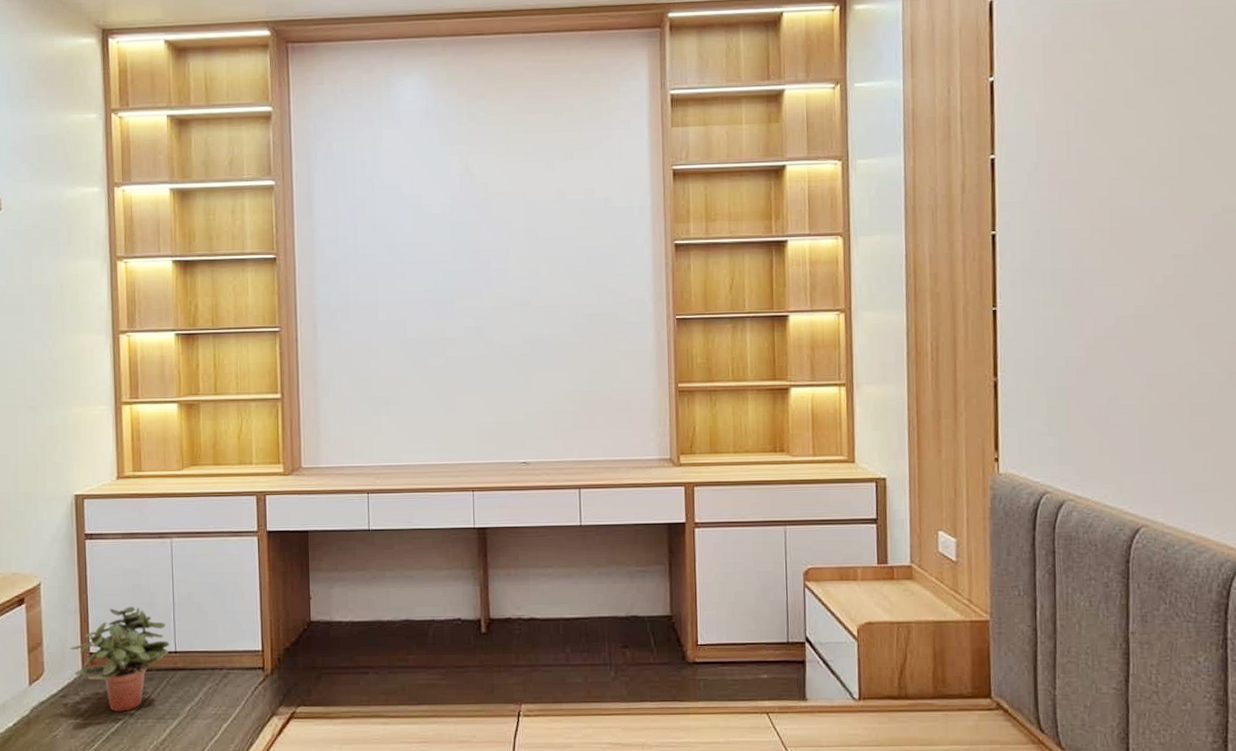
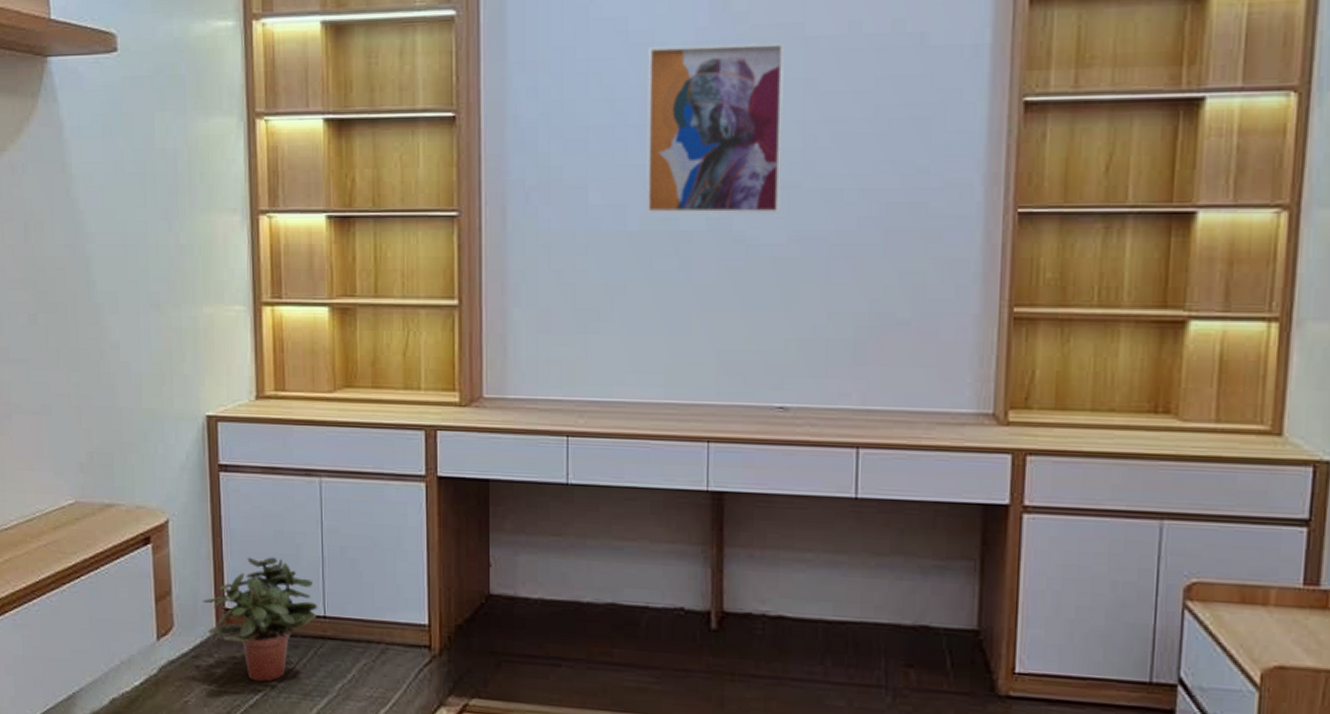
wall art: none [418,204,516,326] -> present [646,42,784,214]

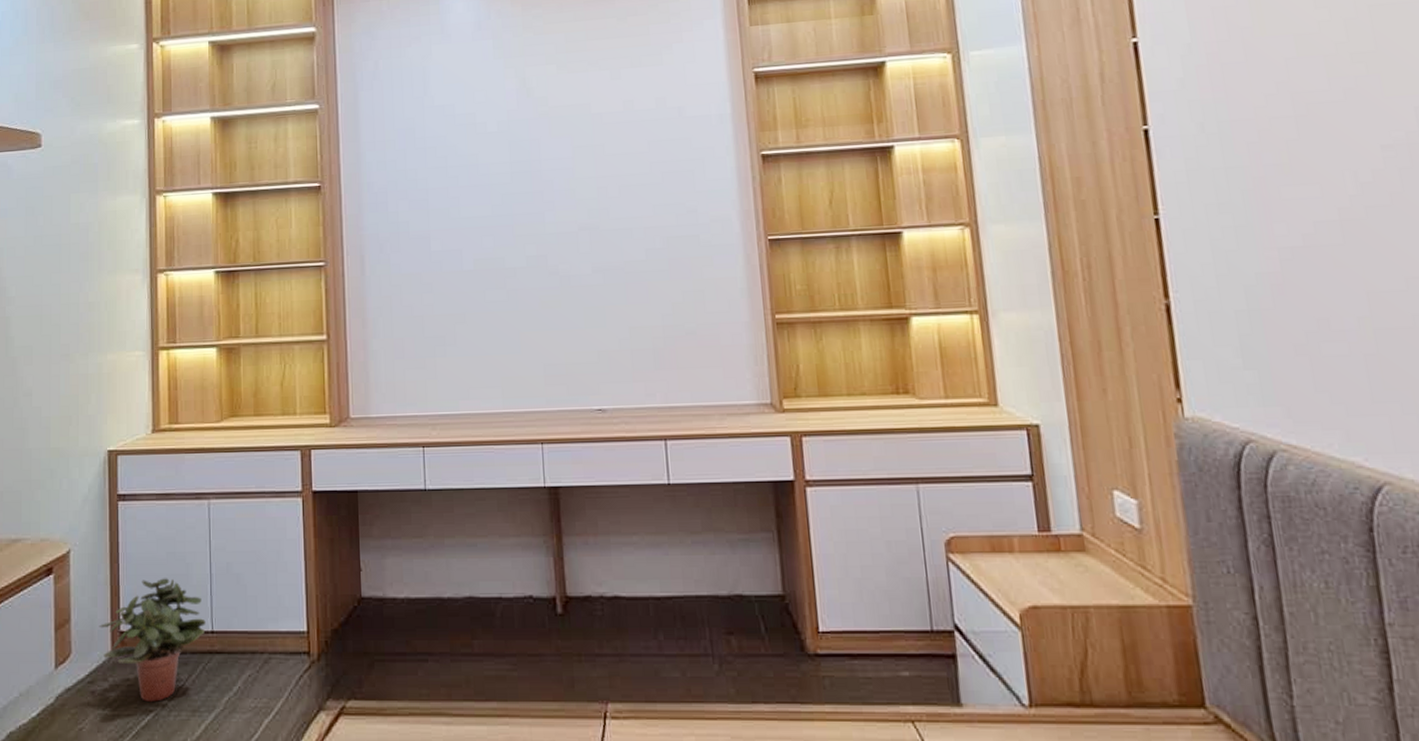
wall art: present [646,42,784,214] -> none [471,118,585,256]

